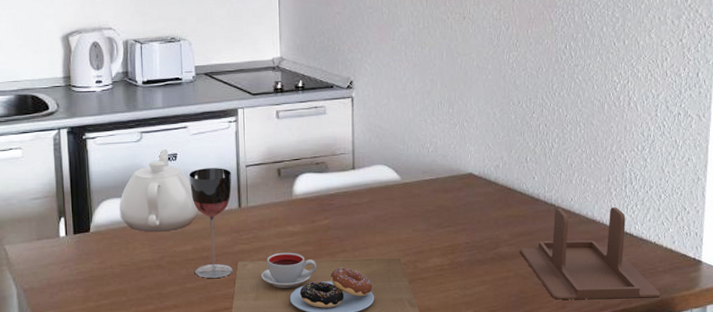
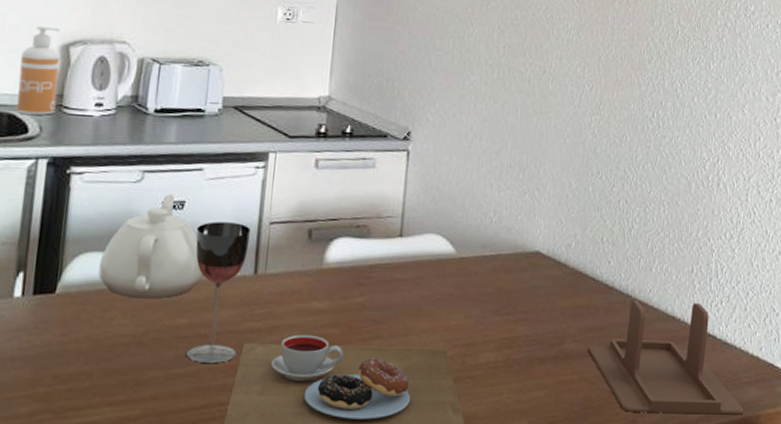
soap dispenser: none [33,21,66,95] -> present [16,25,61,116]

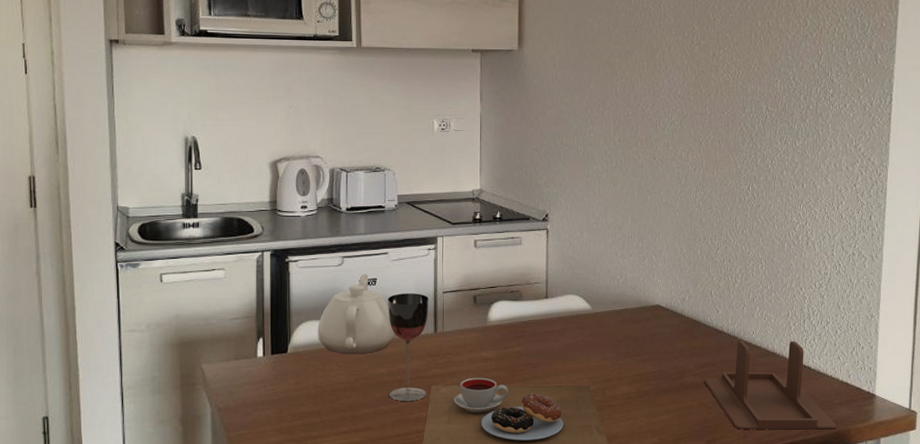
soap dispenser: present [16,25,61,116] -> none [242,148,272,219]

